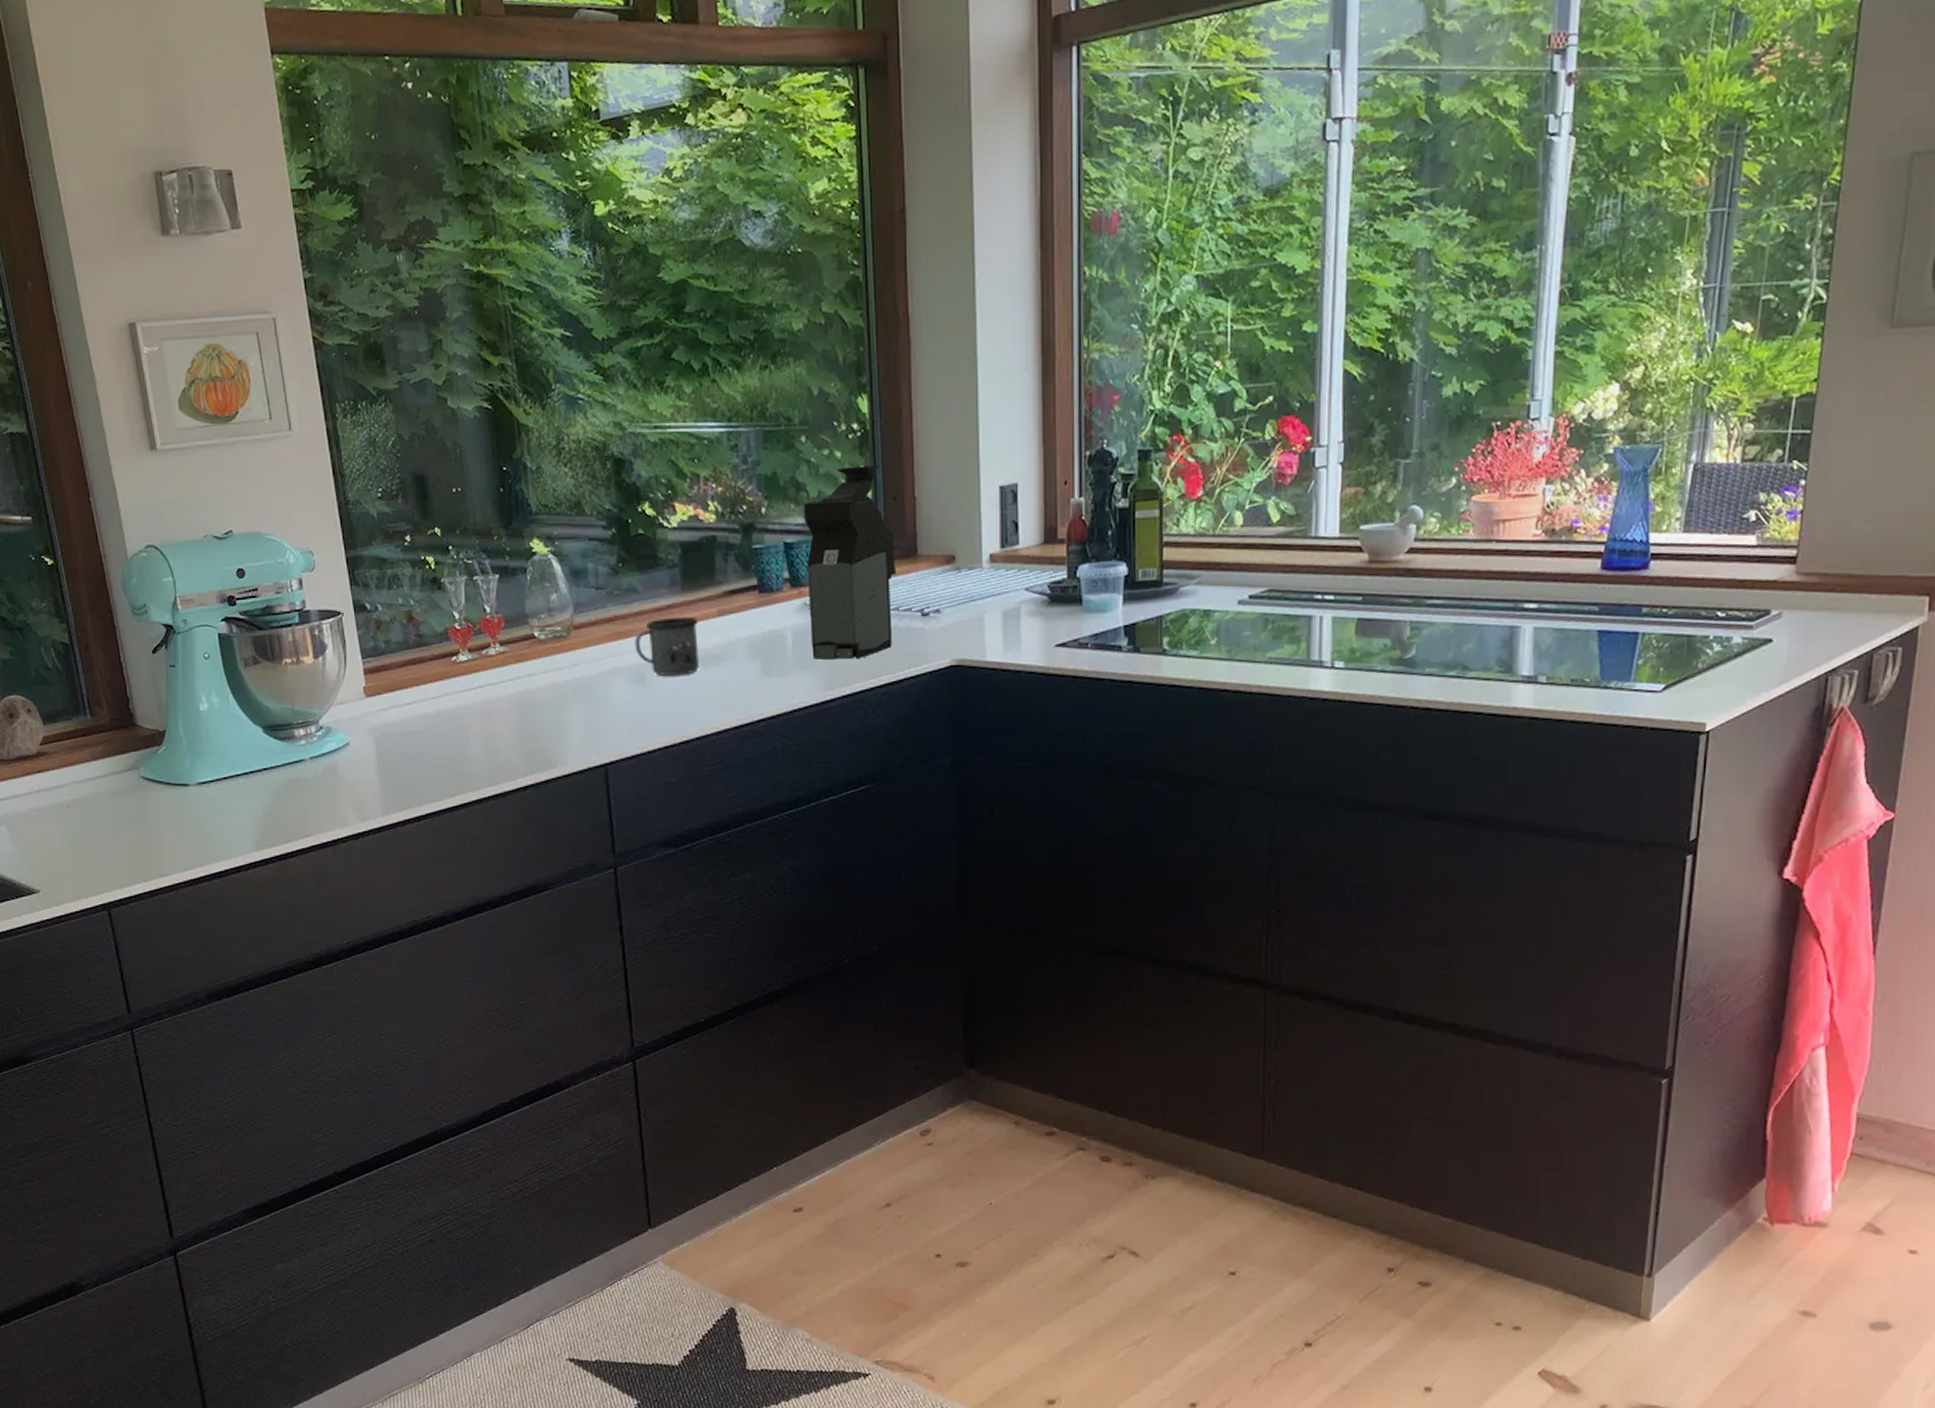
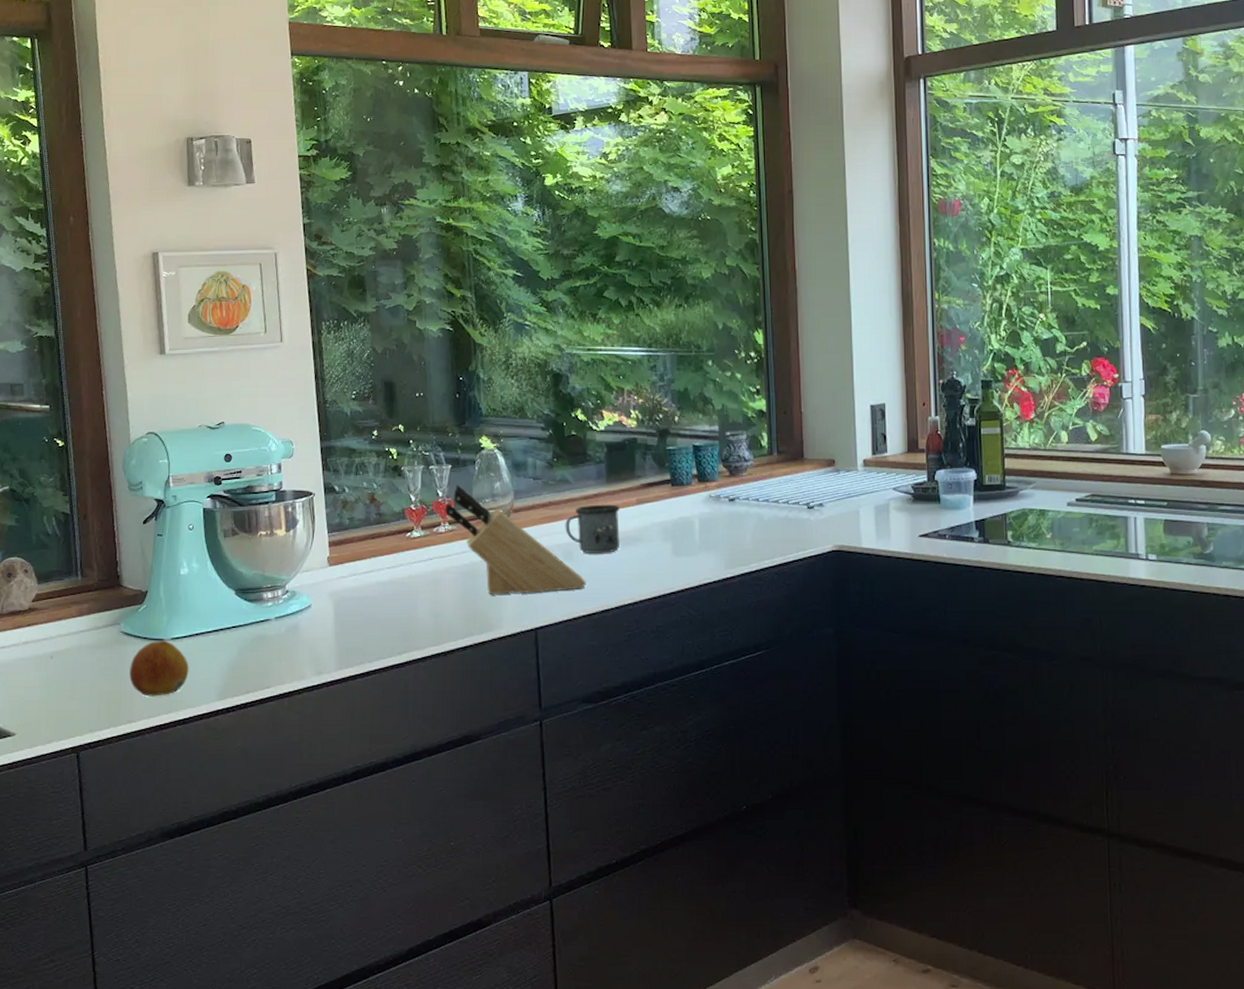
fruit: none [155,785,220,848] -> present [129,640,189,697]
knife block: none [494,598,663,727] -> present [445,485,587,596]
coffee maker: present [803,465,897,661] -> none [709,386,787,544]

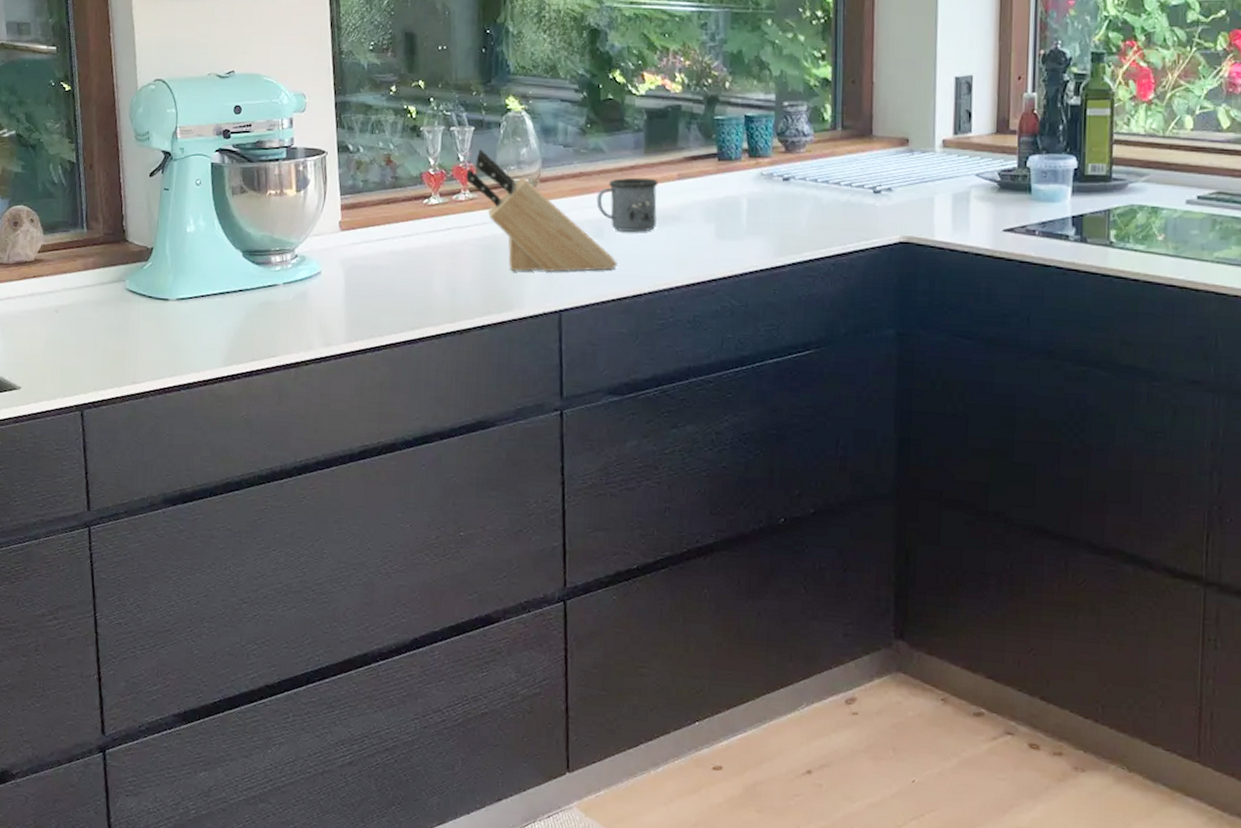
fruit: present [129,640,189,697] -> none [134,300,194,359]

